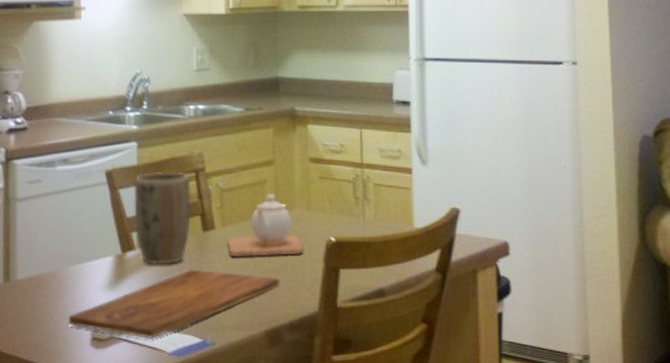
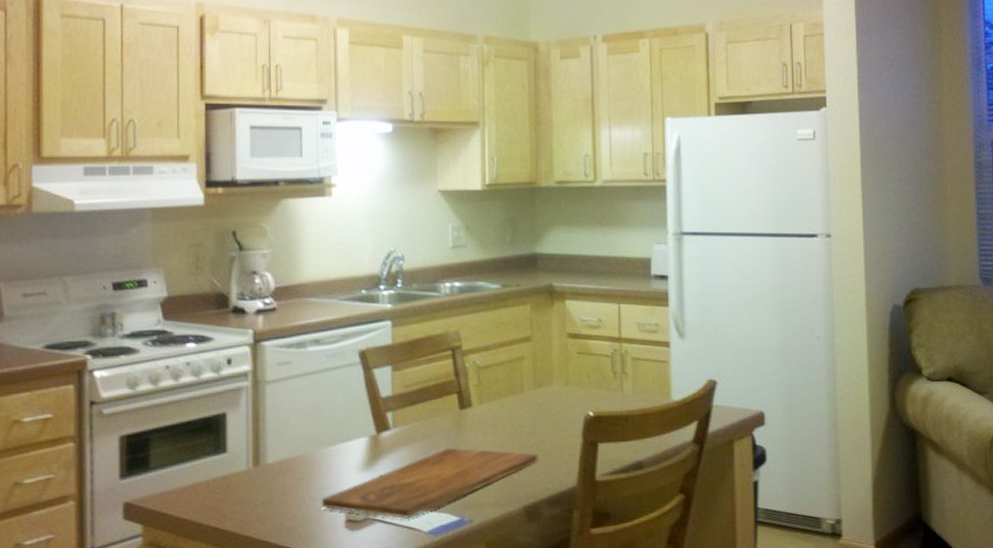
plant pot: present [134,171,192,265] -> none [389,350,448,444]
teapot: present [227,193,304,258] -> none [484,369,562,435]

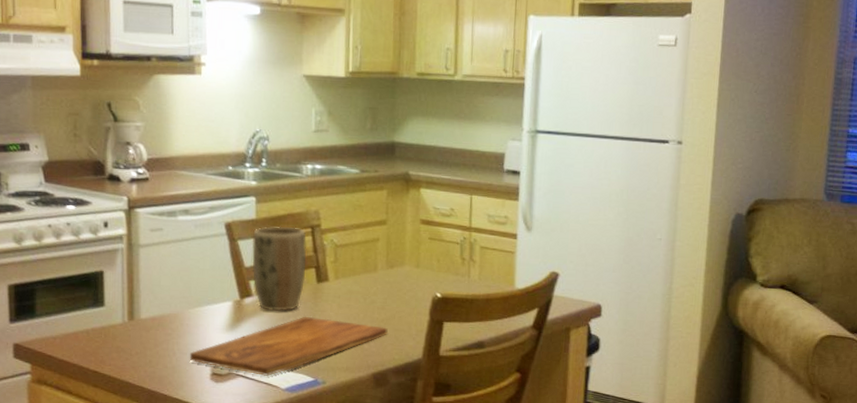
plant pot: none [389,350,448,444] -> present [252,226,307,311]

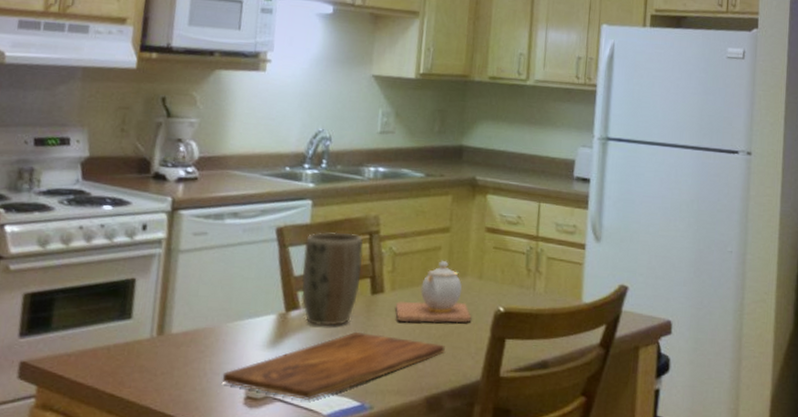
teapot: none [339,250,411,308] -> present [395,260,472,323]

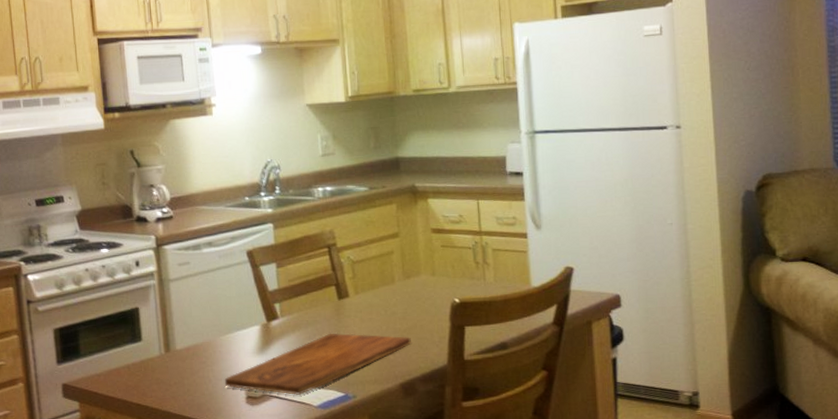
plant pot: present [301,232,364,326] -> none [274,248,327,331]
teapot: present [395,260,472,323] -> none [360,262,431,321]

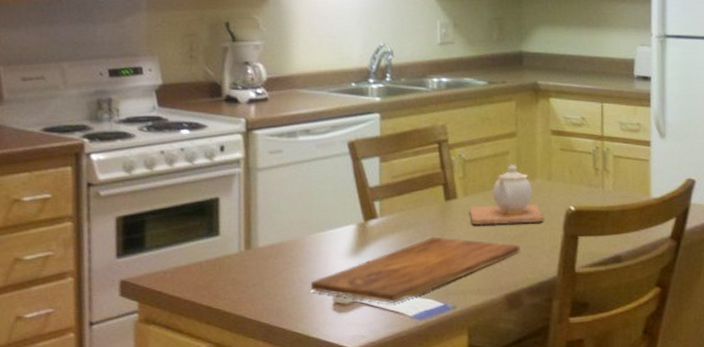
teapot: none [360,262,431,321] -> present [469,164,544,226]

